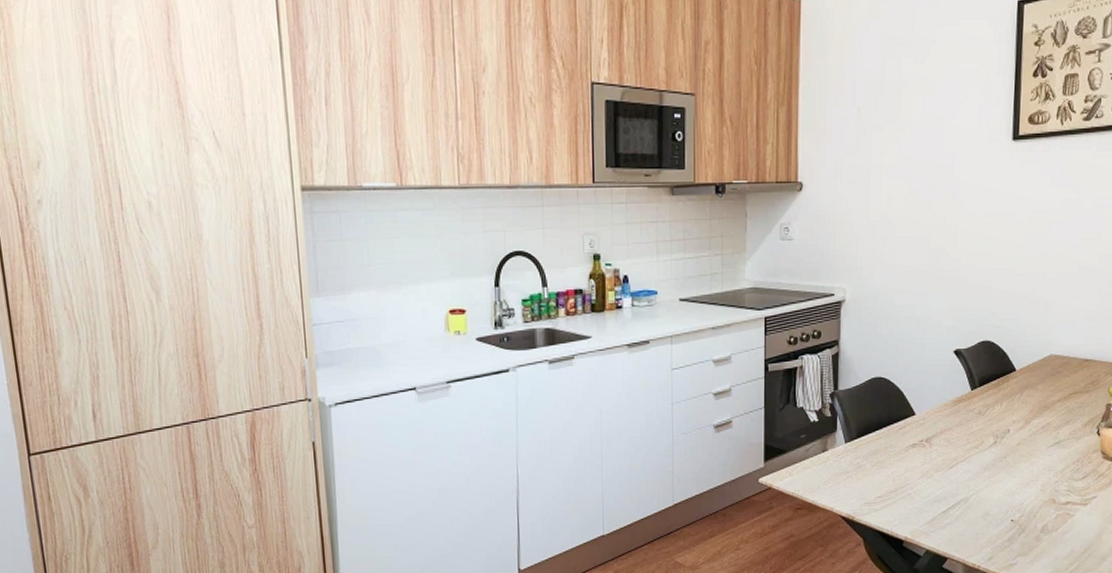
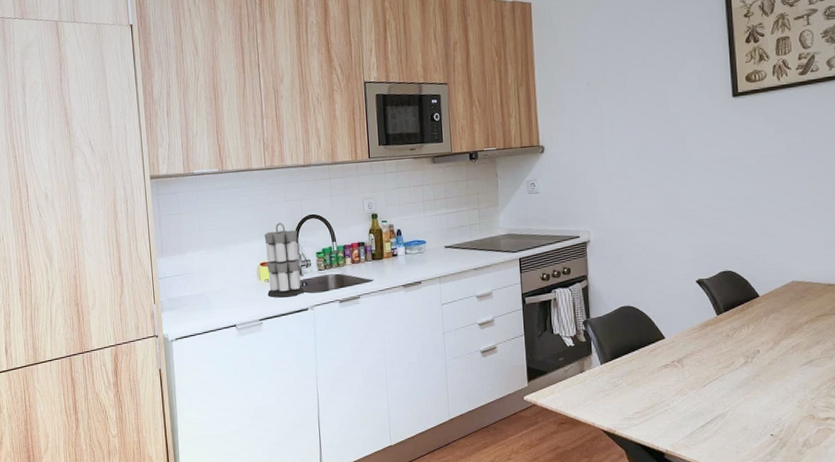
spice rack: none [455,259,505,355] -> present [264,223,304,298]

